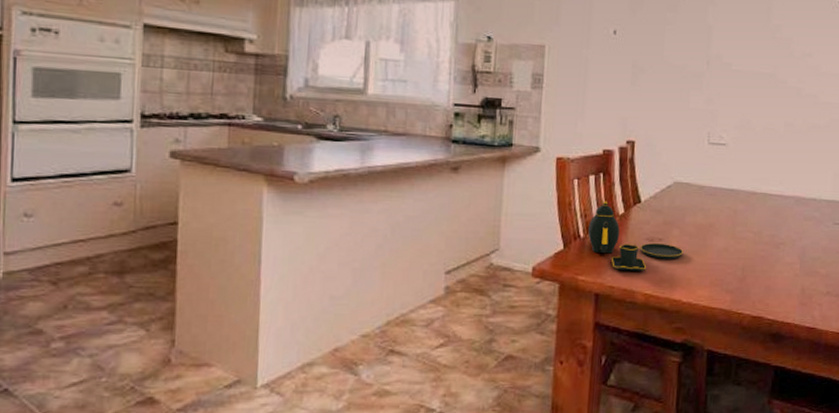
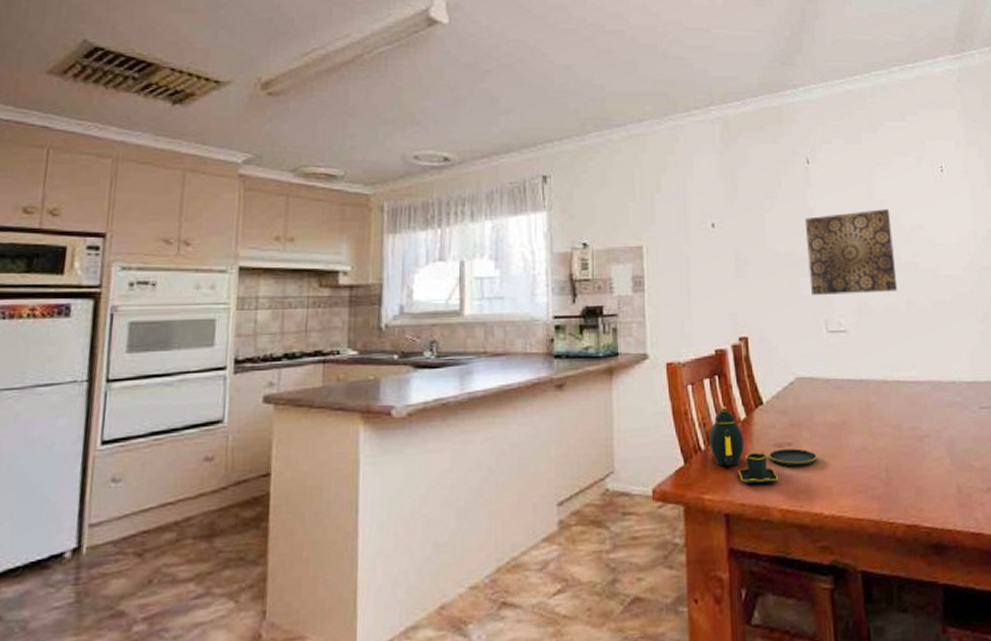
wall art: none [698,33,784,113] -> present [804,209,898,295]

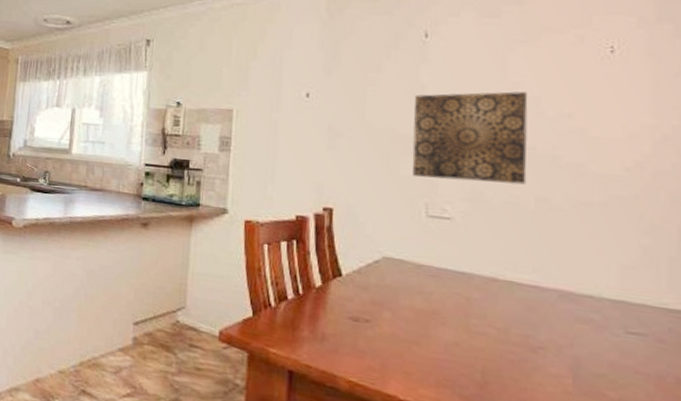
teapot: present [709,406,817,484] -> none [280,270,397,355]

